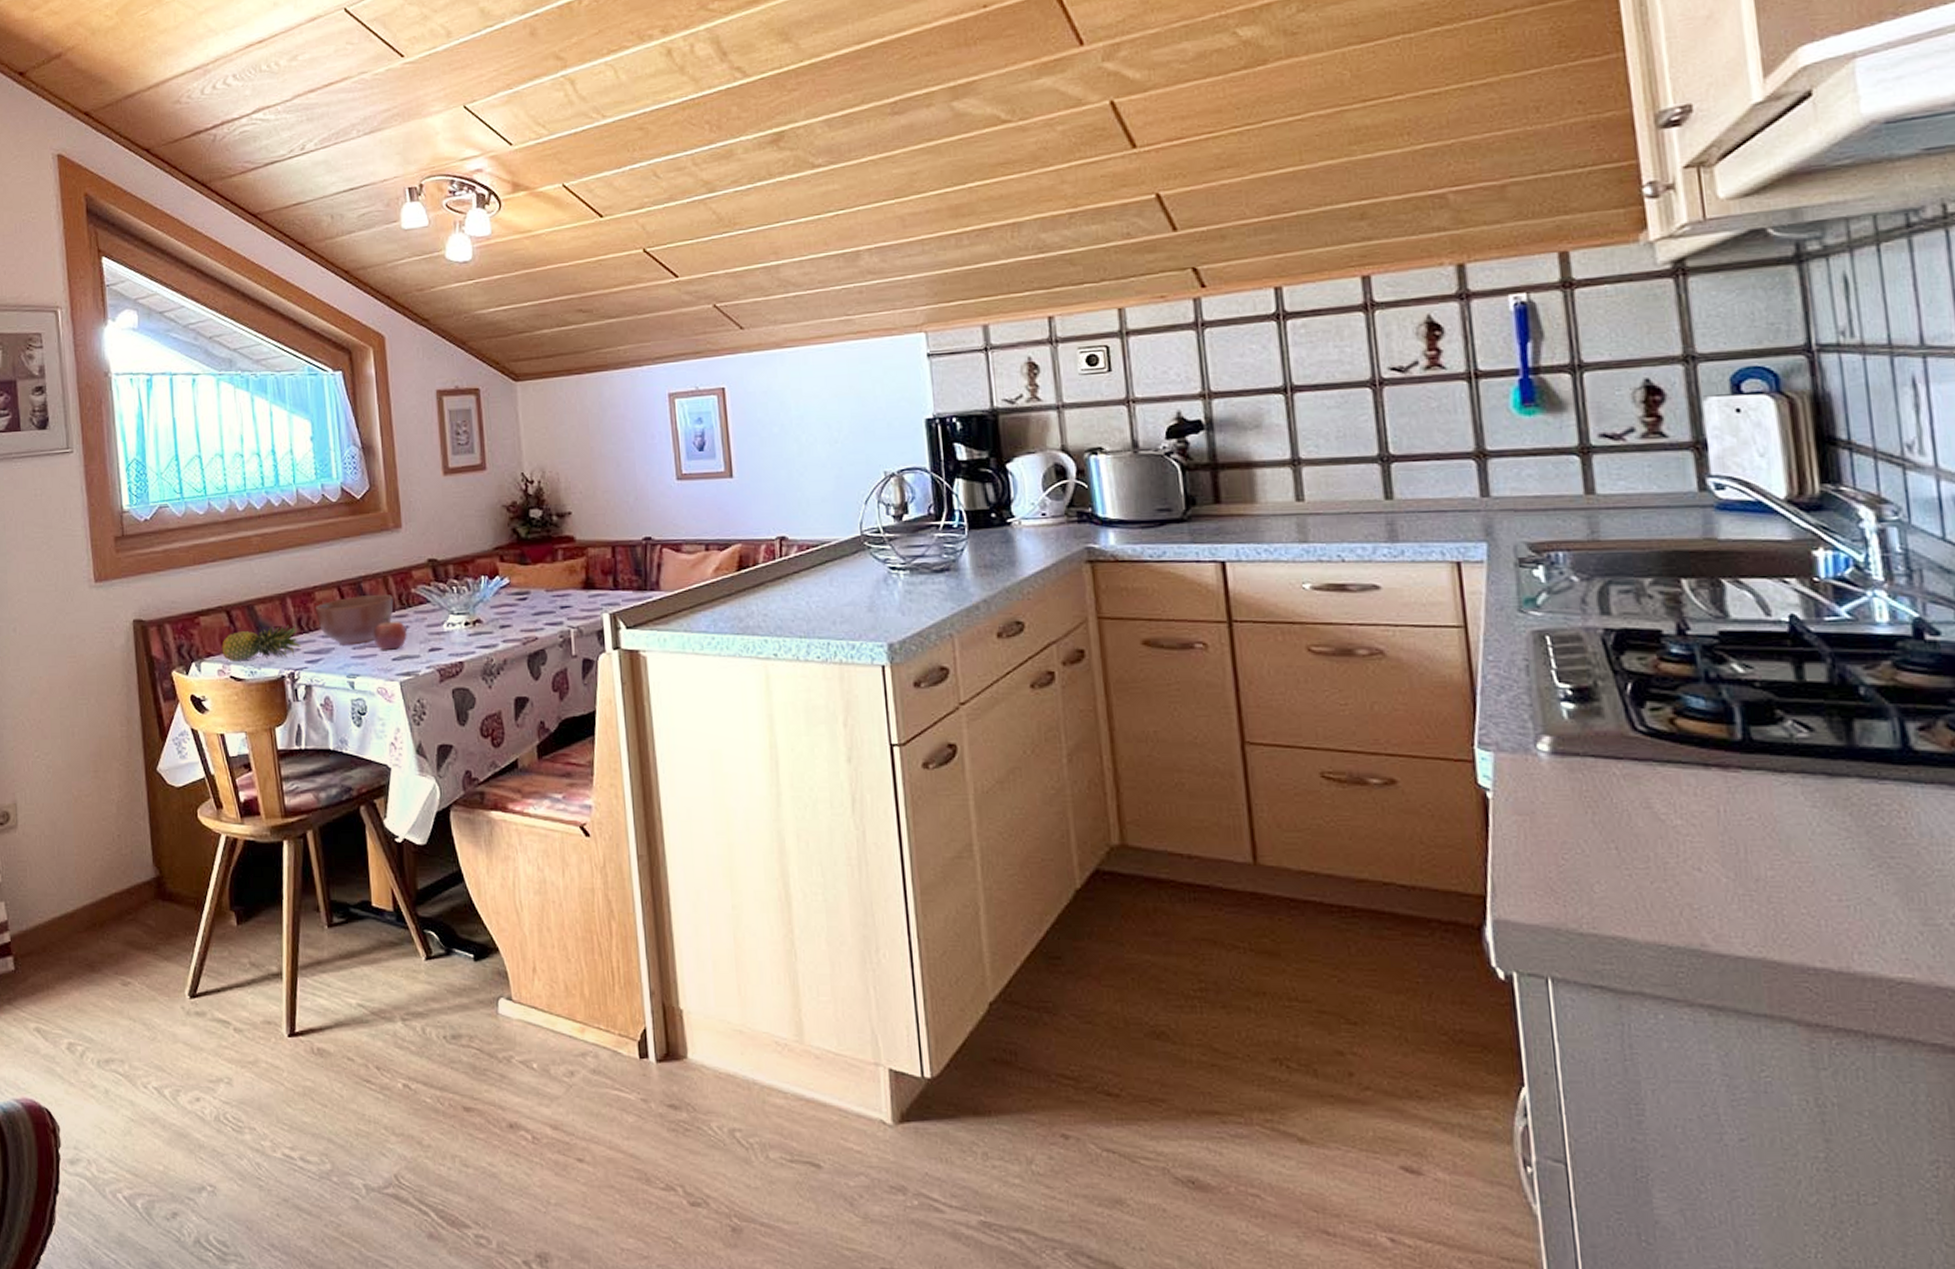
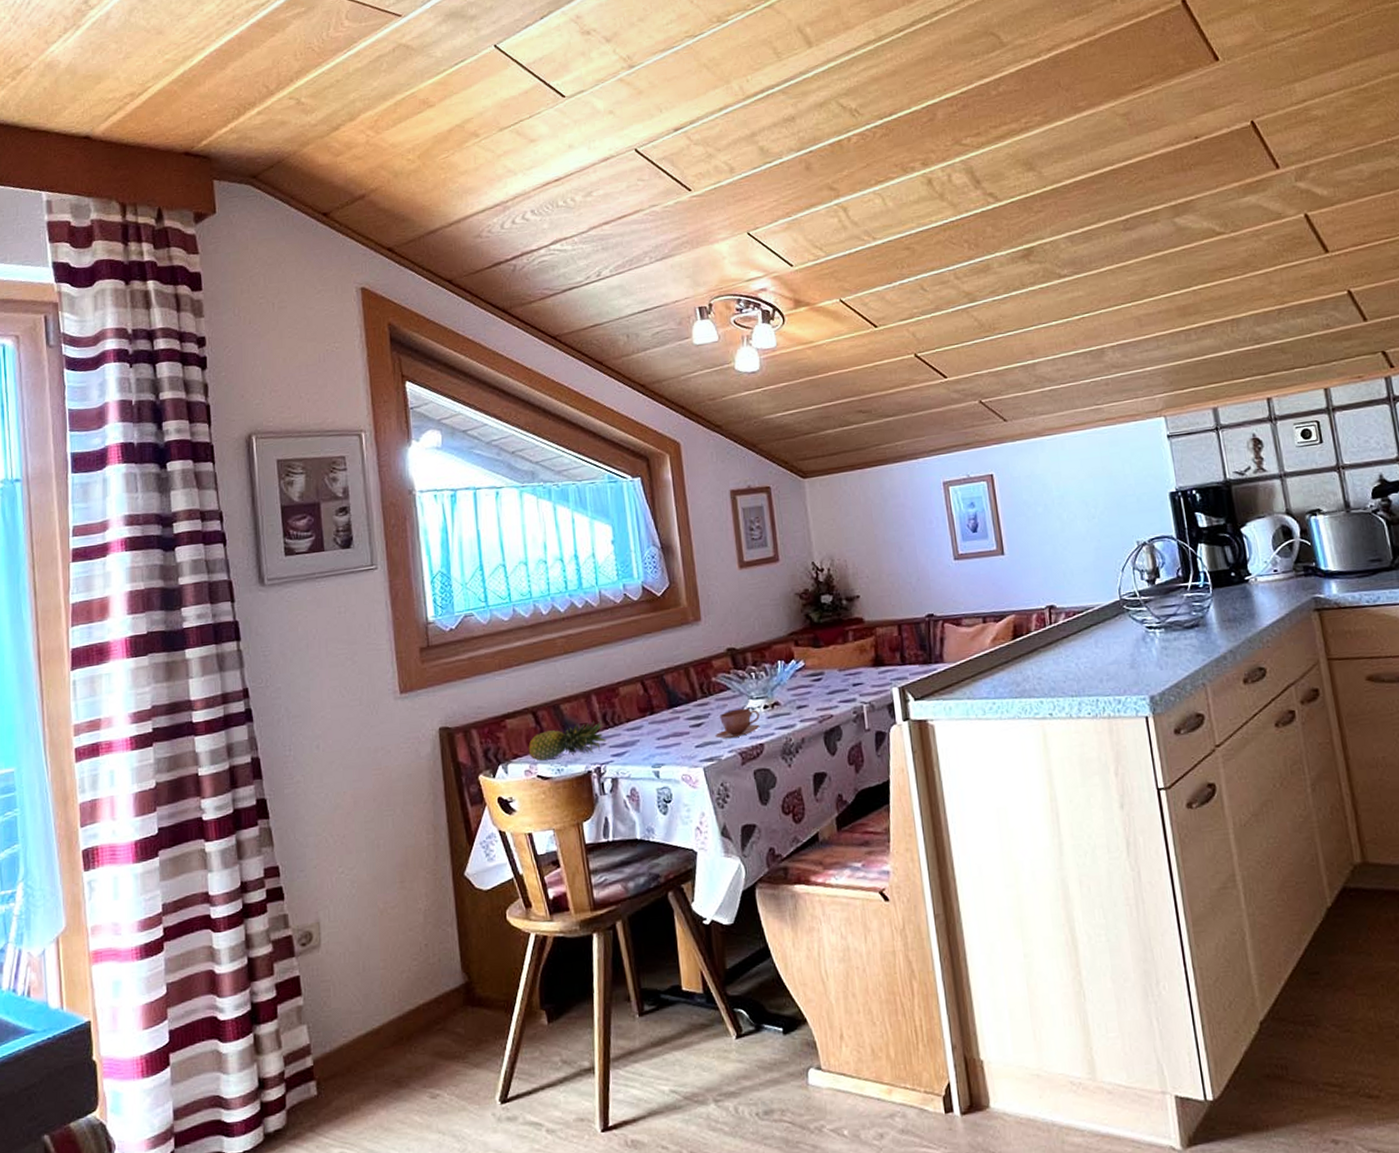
bowl: present [315,595,394,646] -> none [619,685,696,737]
fruit: present [373,617,407,650] -> none [676,706,709,739]
teacup: none [413,623,460,653] -> present [715,708,760,739]

